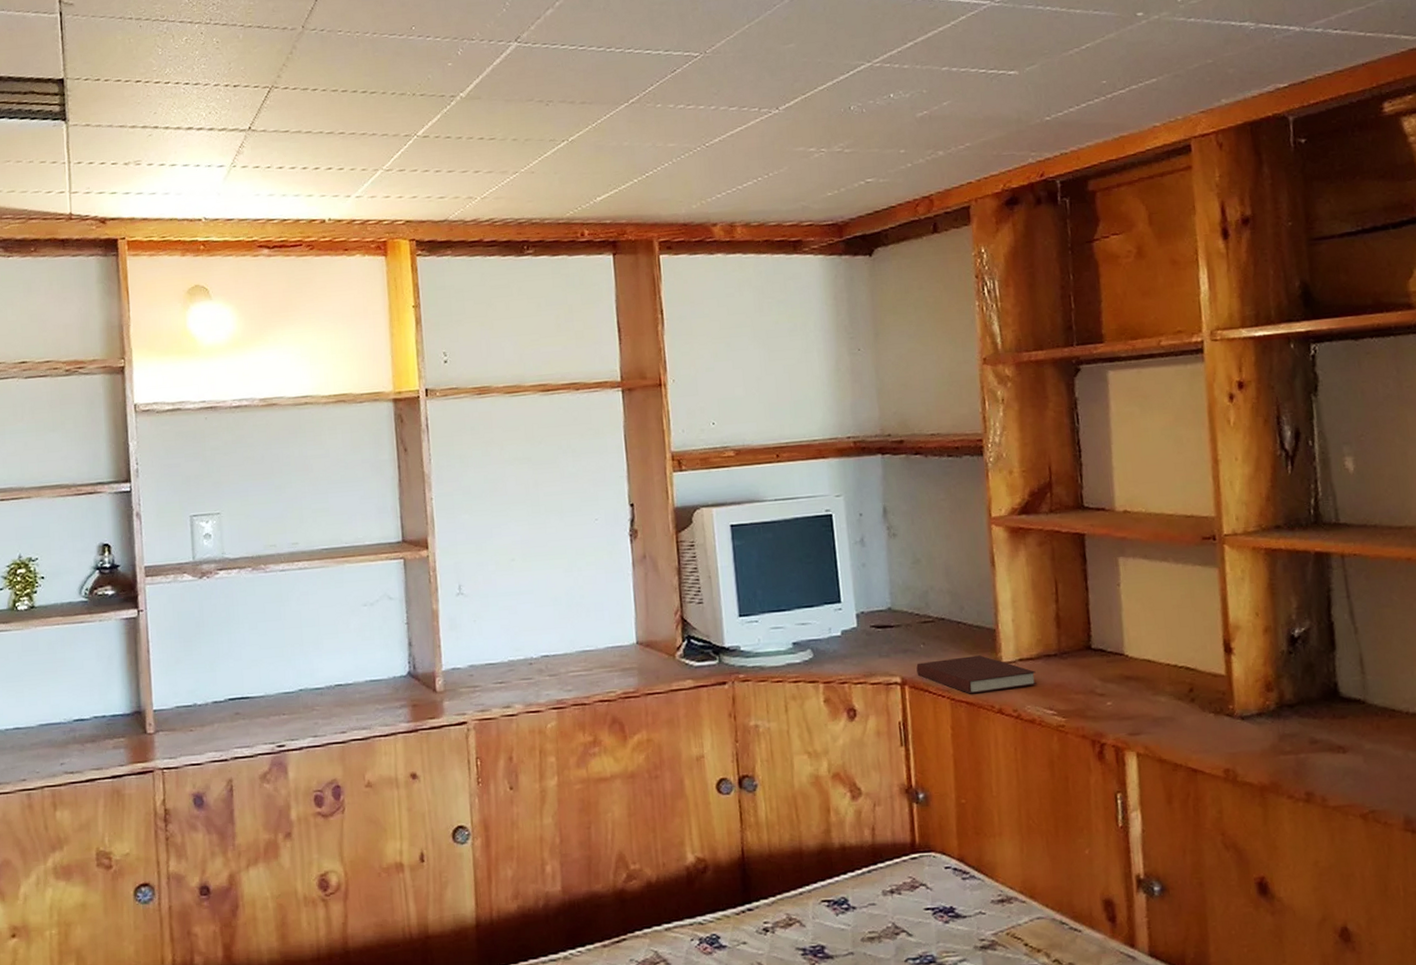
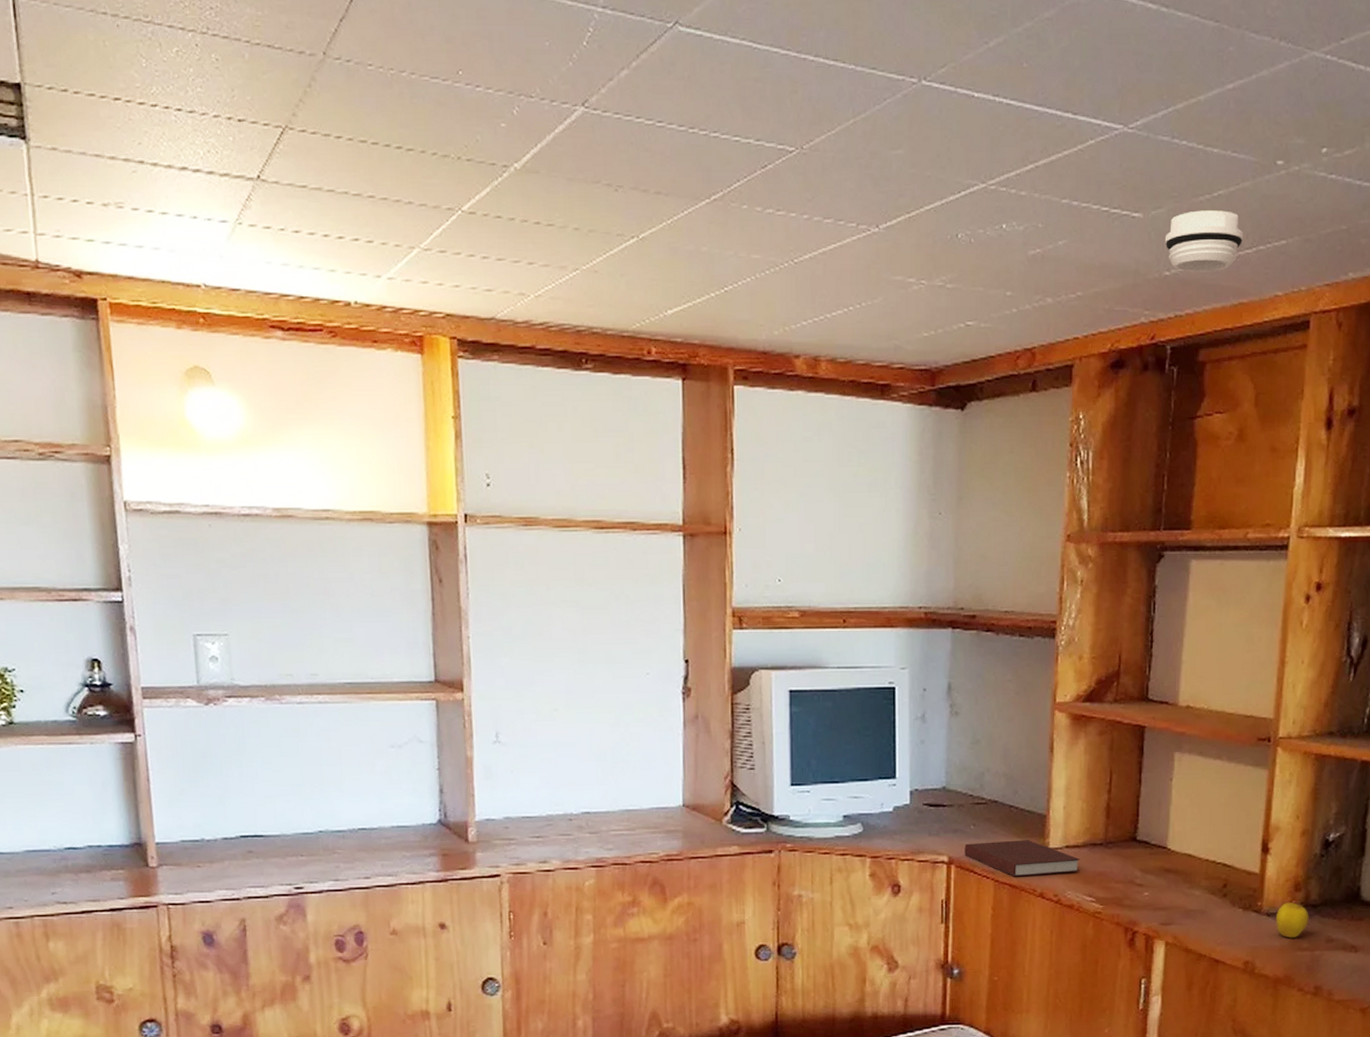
smoke detector: none [1041,60,1116,116] -> present [1164,210,1244,272]
apple: none [1250,703,1287,742] -> present [1275,903,1309,939]

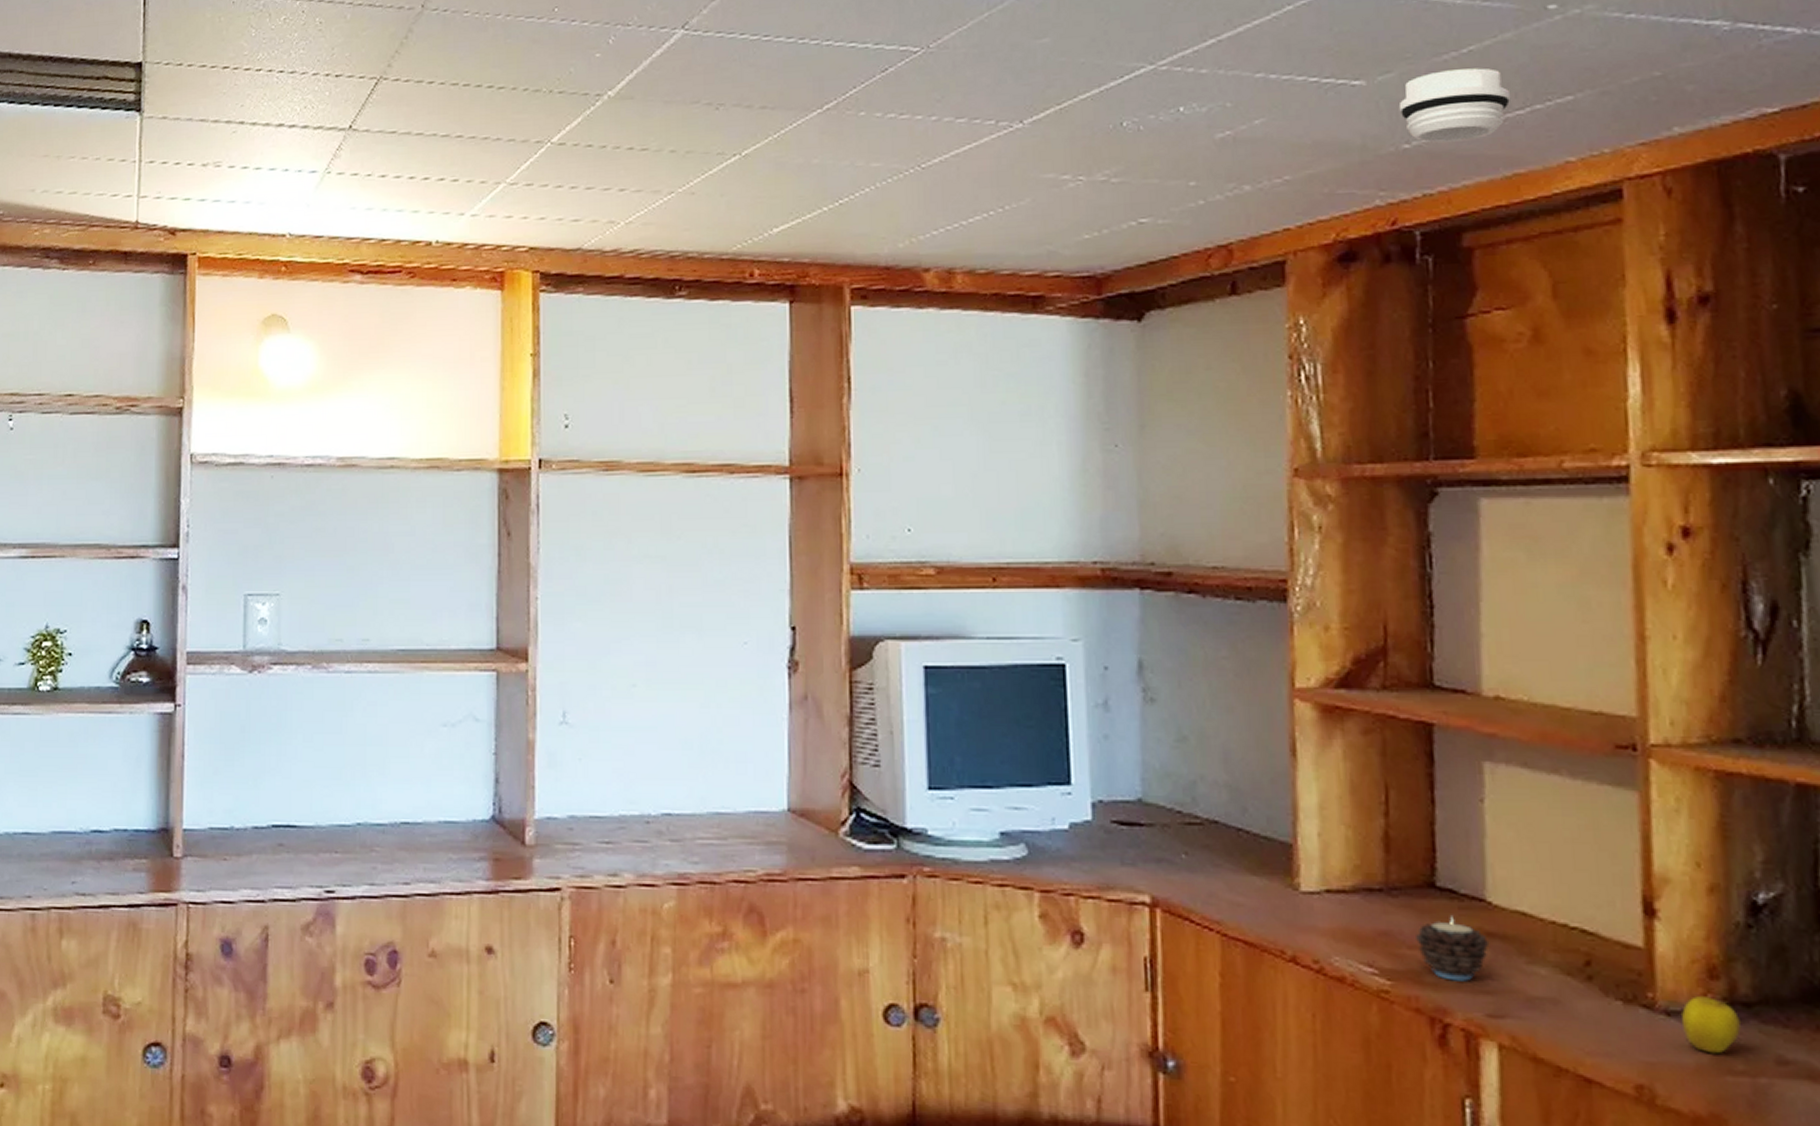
notebook: present [964,840,1080,877] -> none [1174,877,1351,931]
candle: none [1121,859,1167,903] -> present [1416,916,1490,981]

